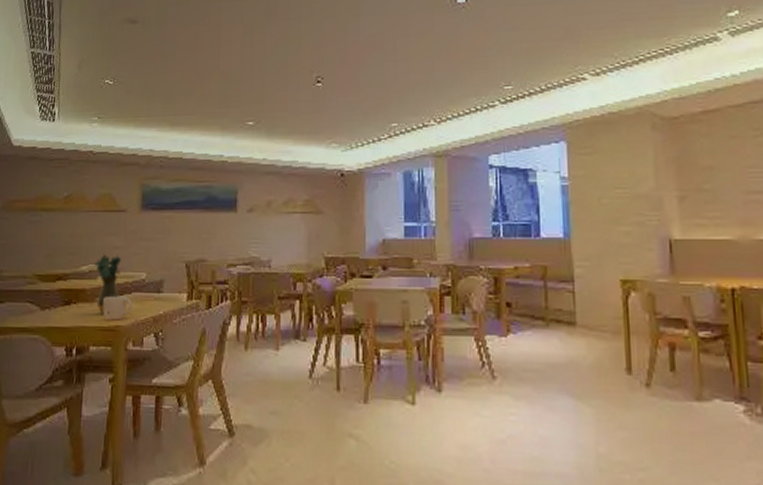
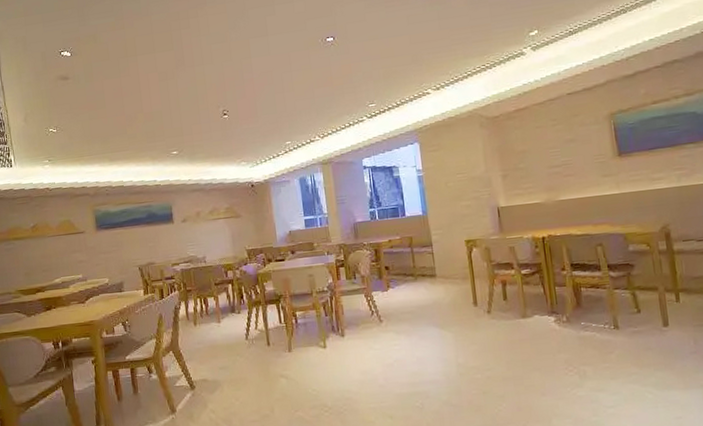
vase: present [94,254,121,315] -> none [65,266,89,315]
mug: present [102,295,132,321] -> none [77,297,102,318]

